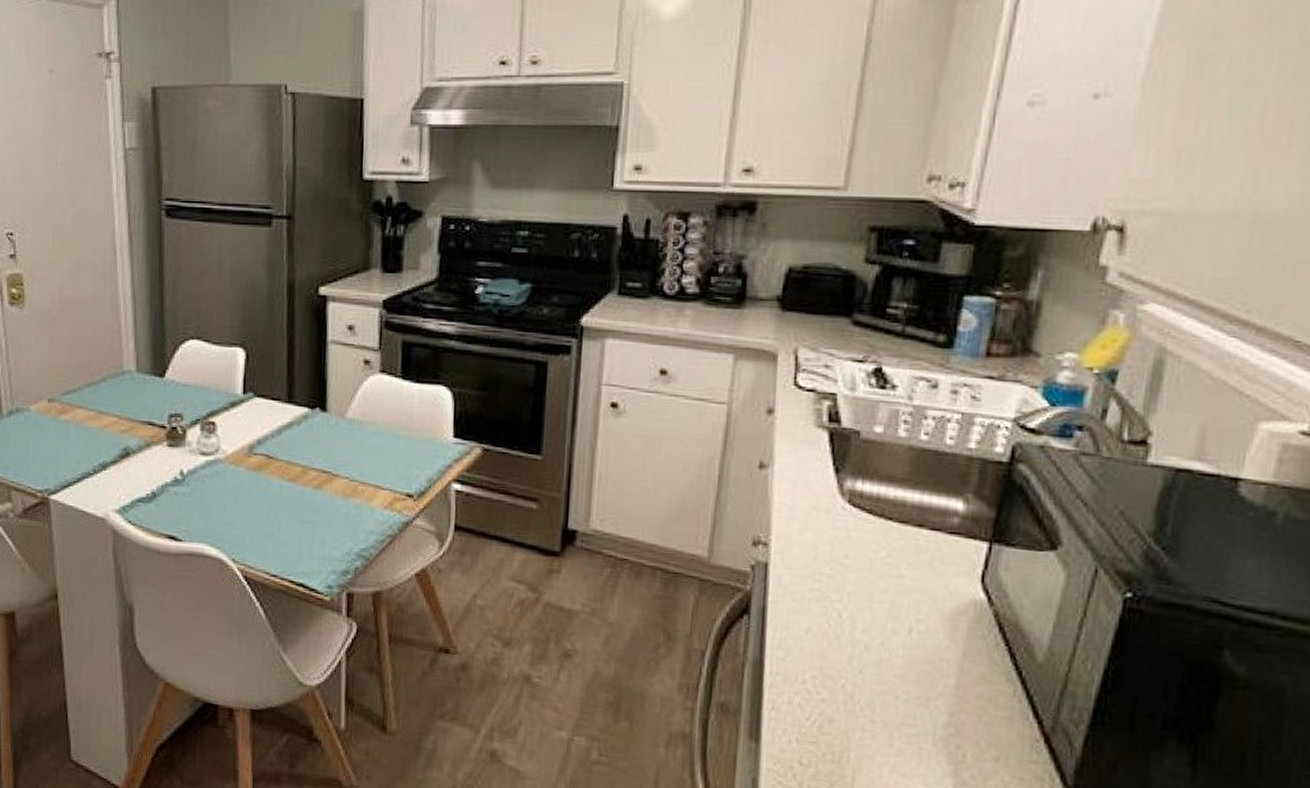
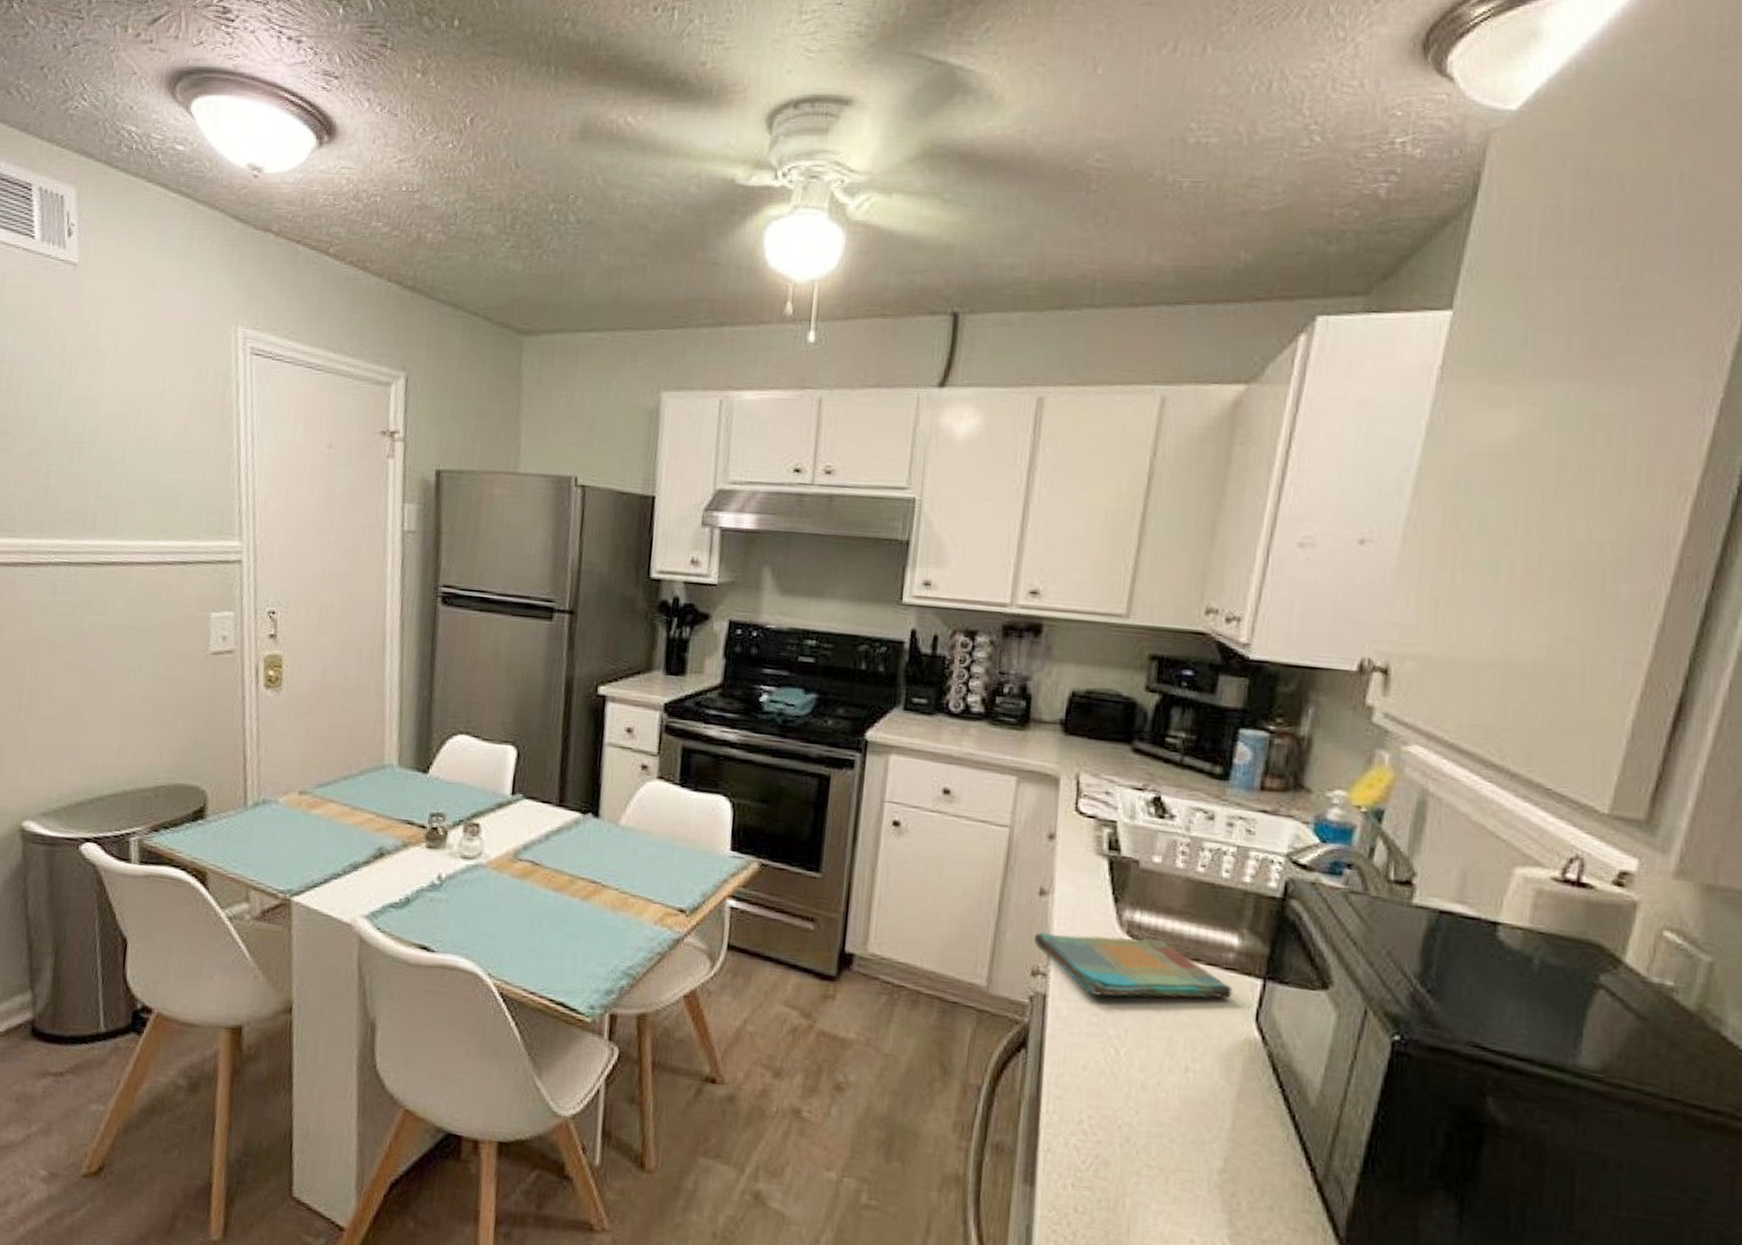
dish towel: none [755,503,958,563] -> present [1034,932,1233,999]

